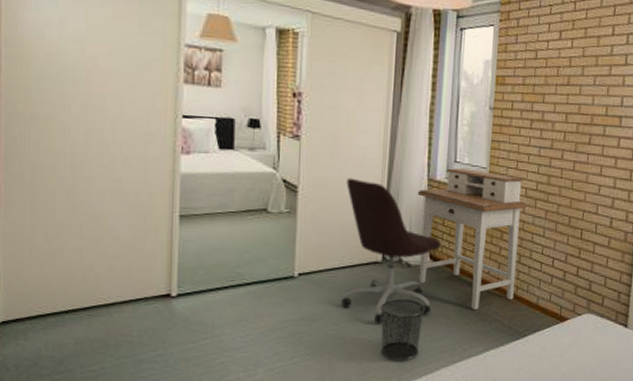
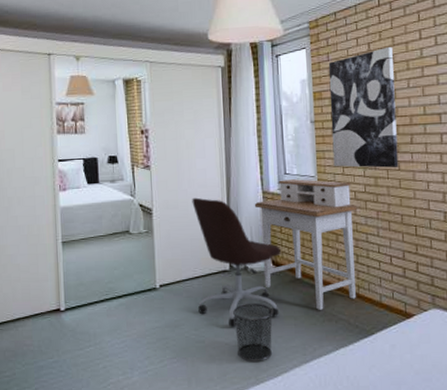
wall art: none [508,38,584,167] -> present [328,47,399,168]

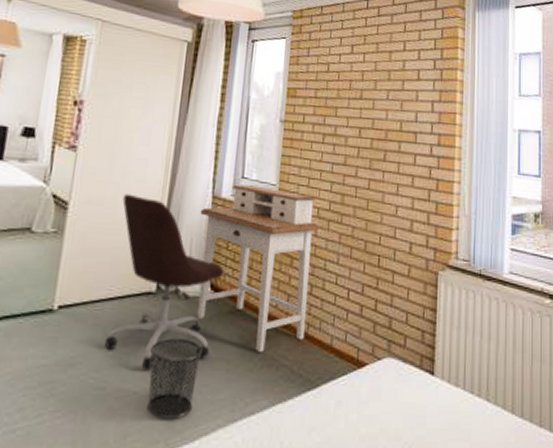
wall art: present [328,47,399,168] -> none [299,52,376,185]

